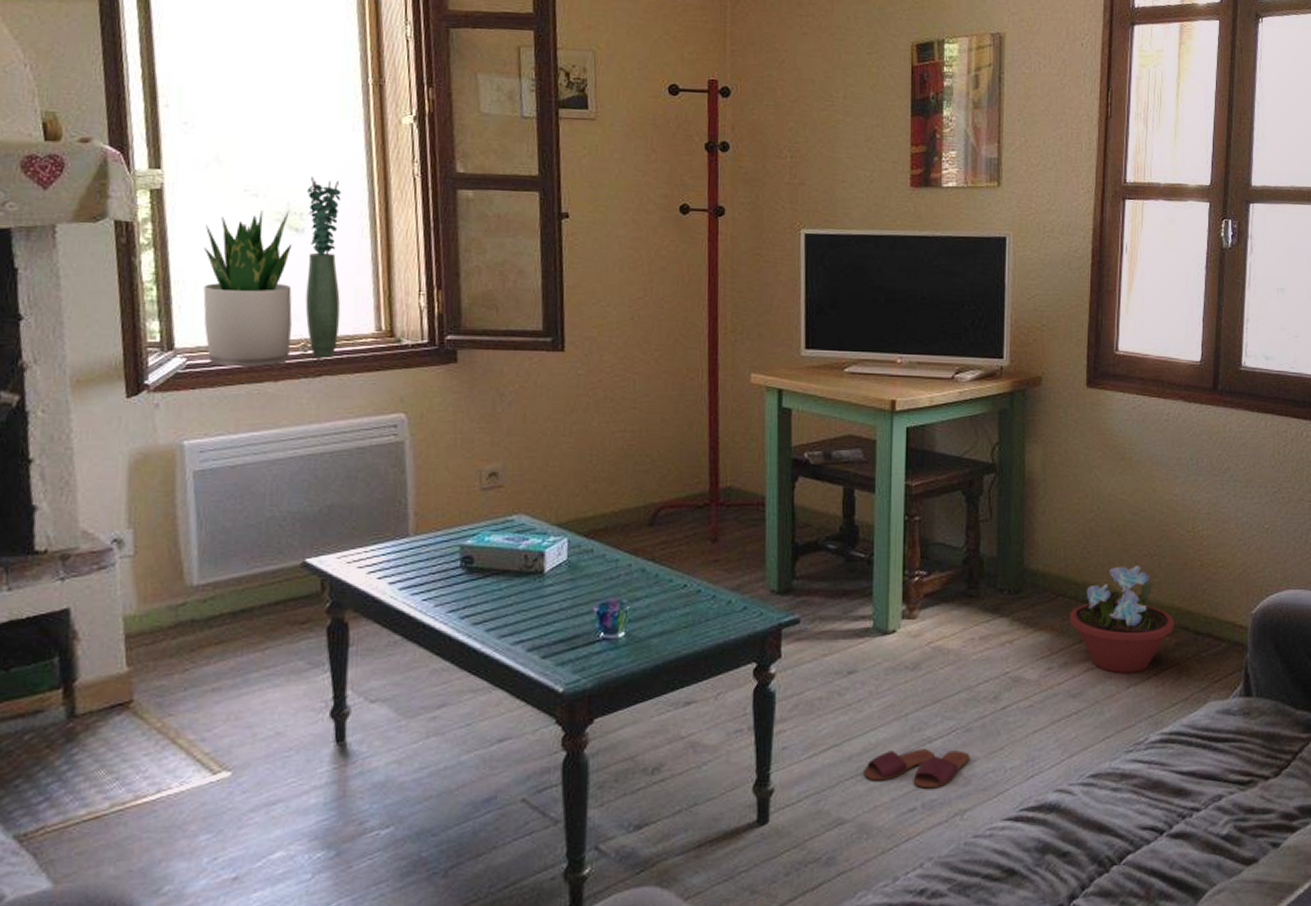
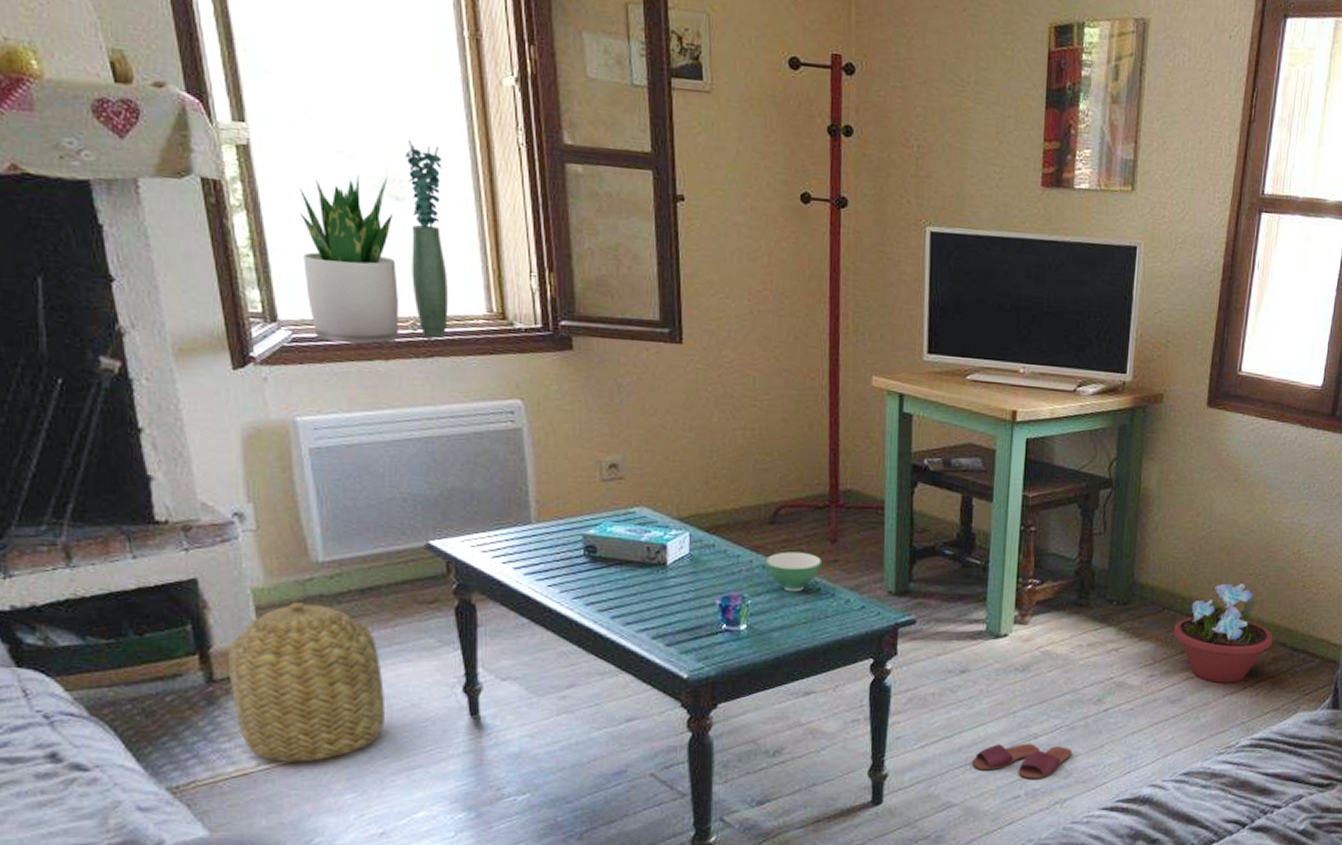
basket: none [91,628,249,802] -> present [229,601,385,762]
bowl: none [644,553,703,596] -> present [765,551,823,592]

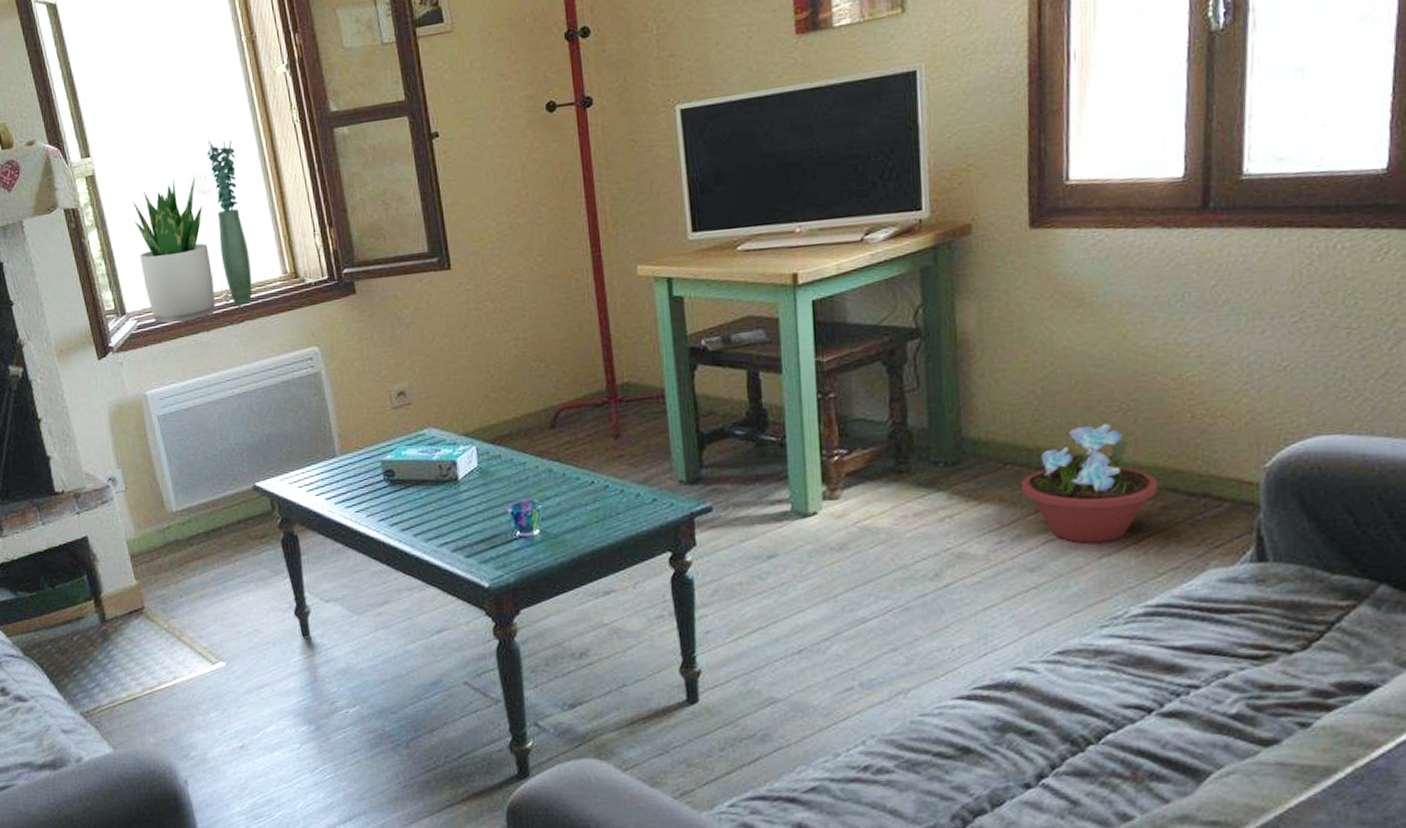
basket: present [229,601,385,762] -> none [114,547,235,687]
bowl: present [765,551,823,592] -> none [550,451,608,493]
slippers: present [972,743,1073,779] -> none [793,629,911,669]

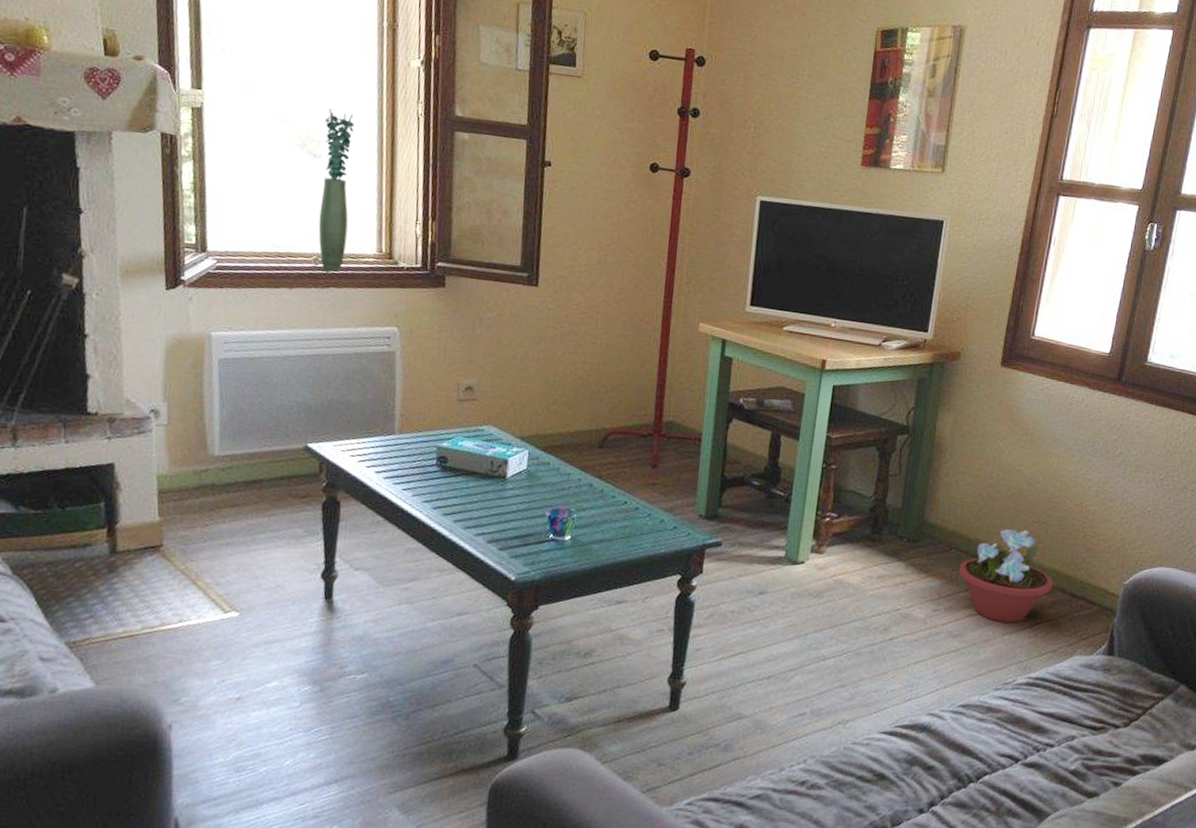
planter: present [133,175,216,324] -> none [232,135,310,275]

